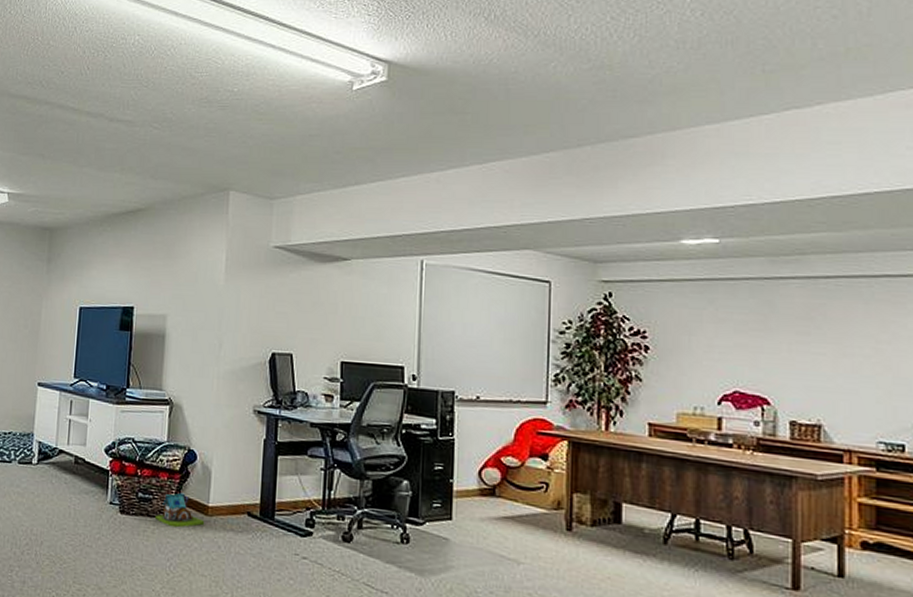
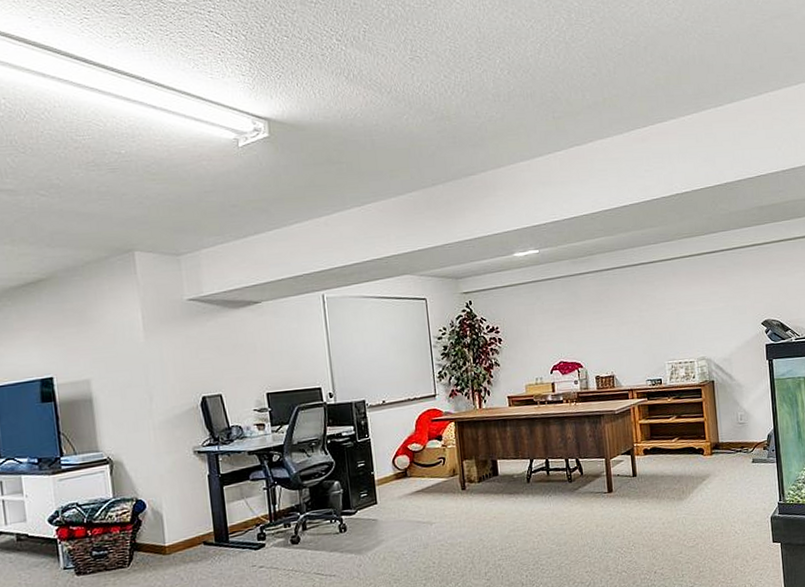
toy house: present [154,493,205,528] -> none [113,540,165,574]

